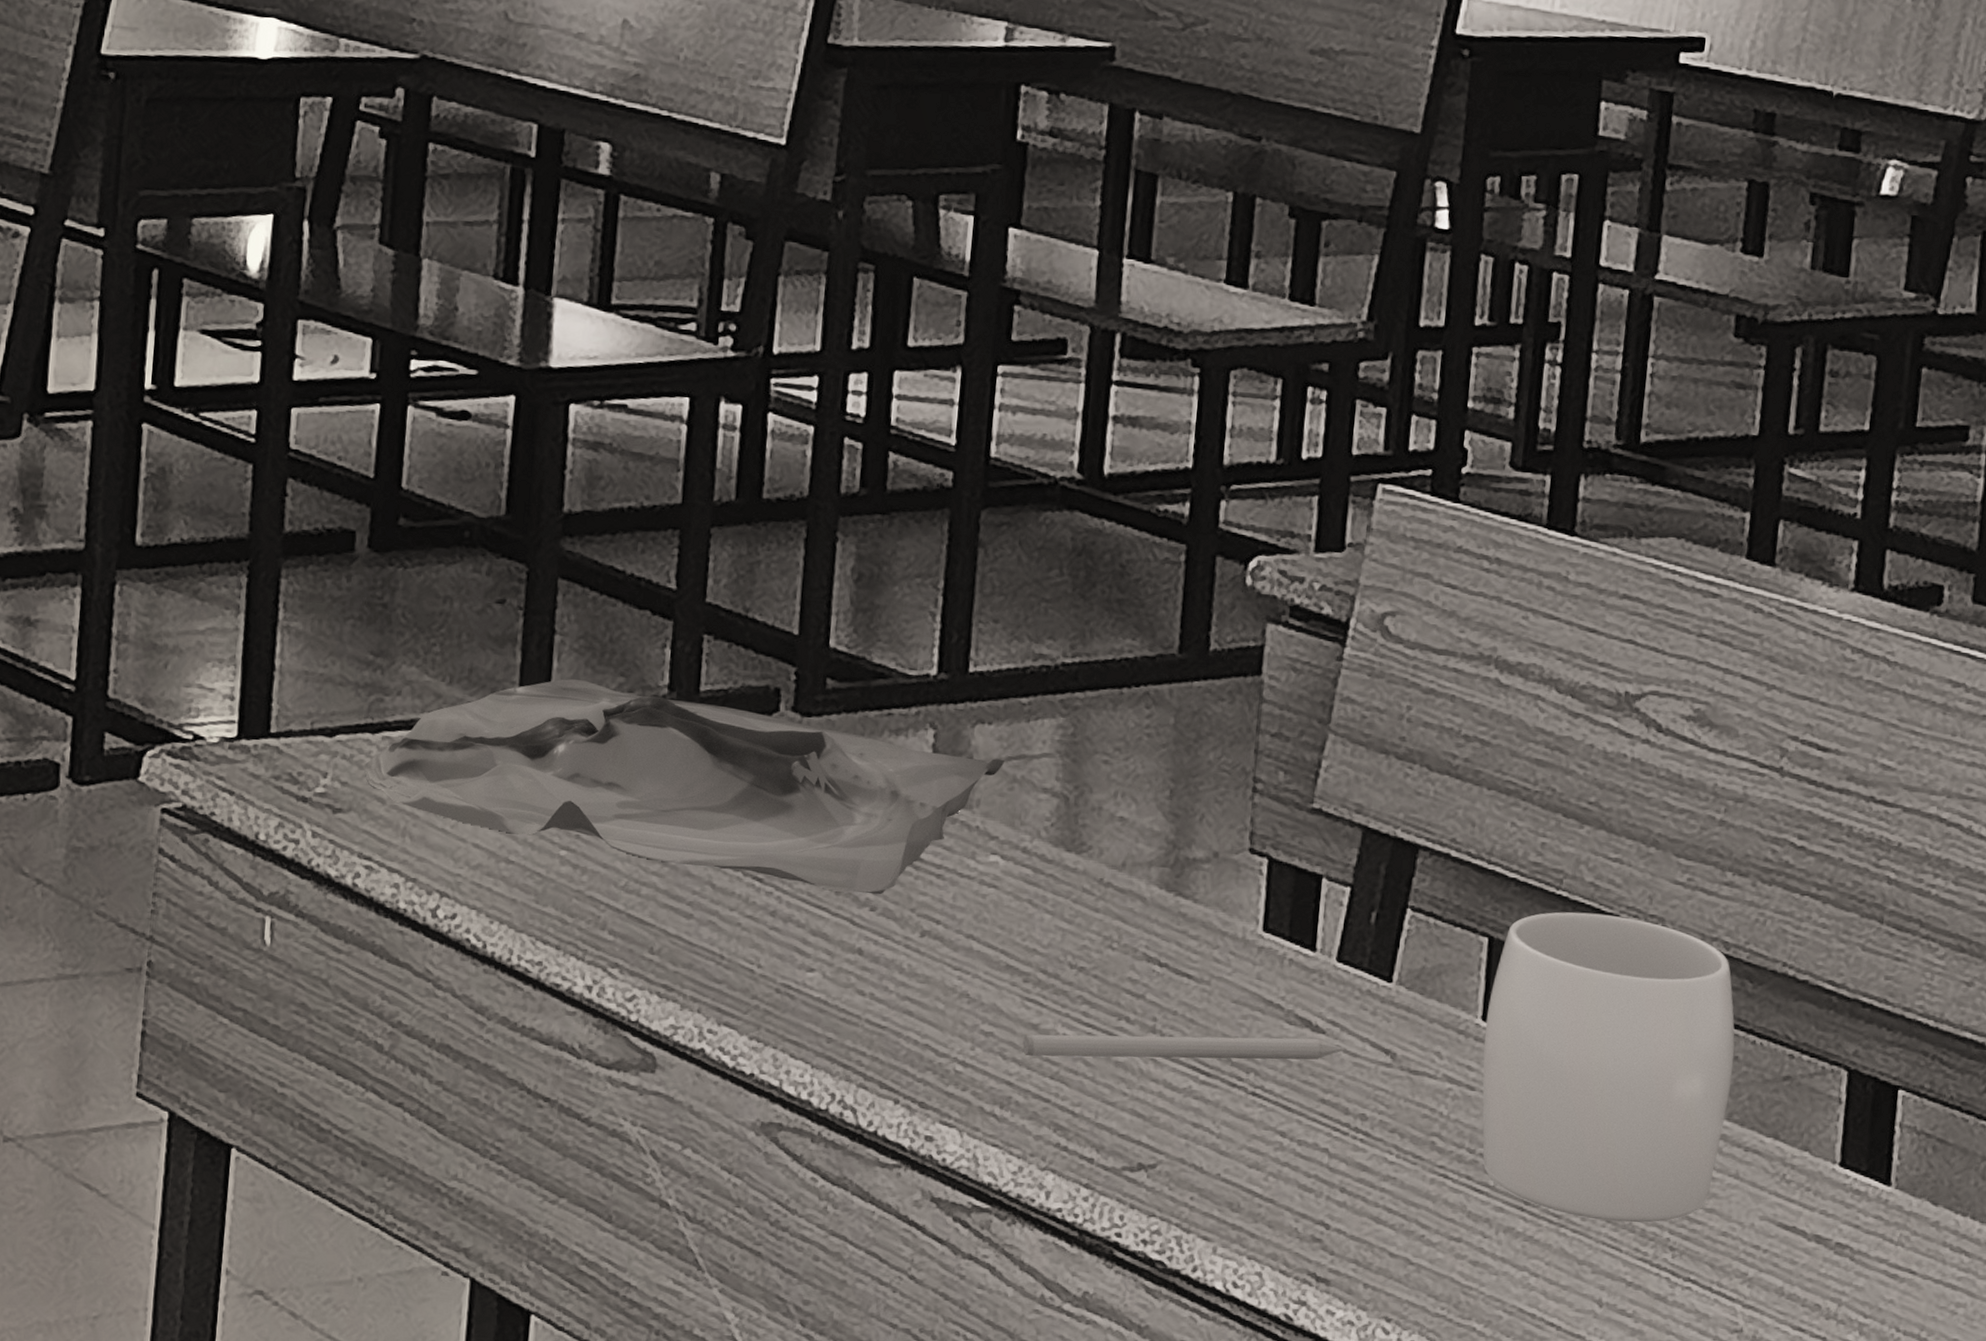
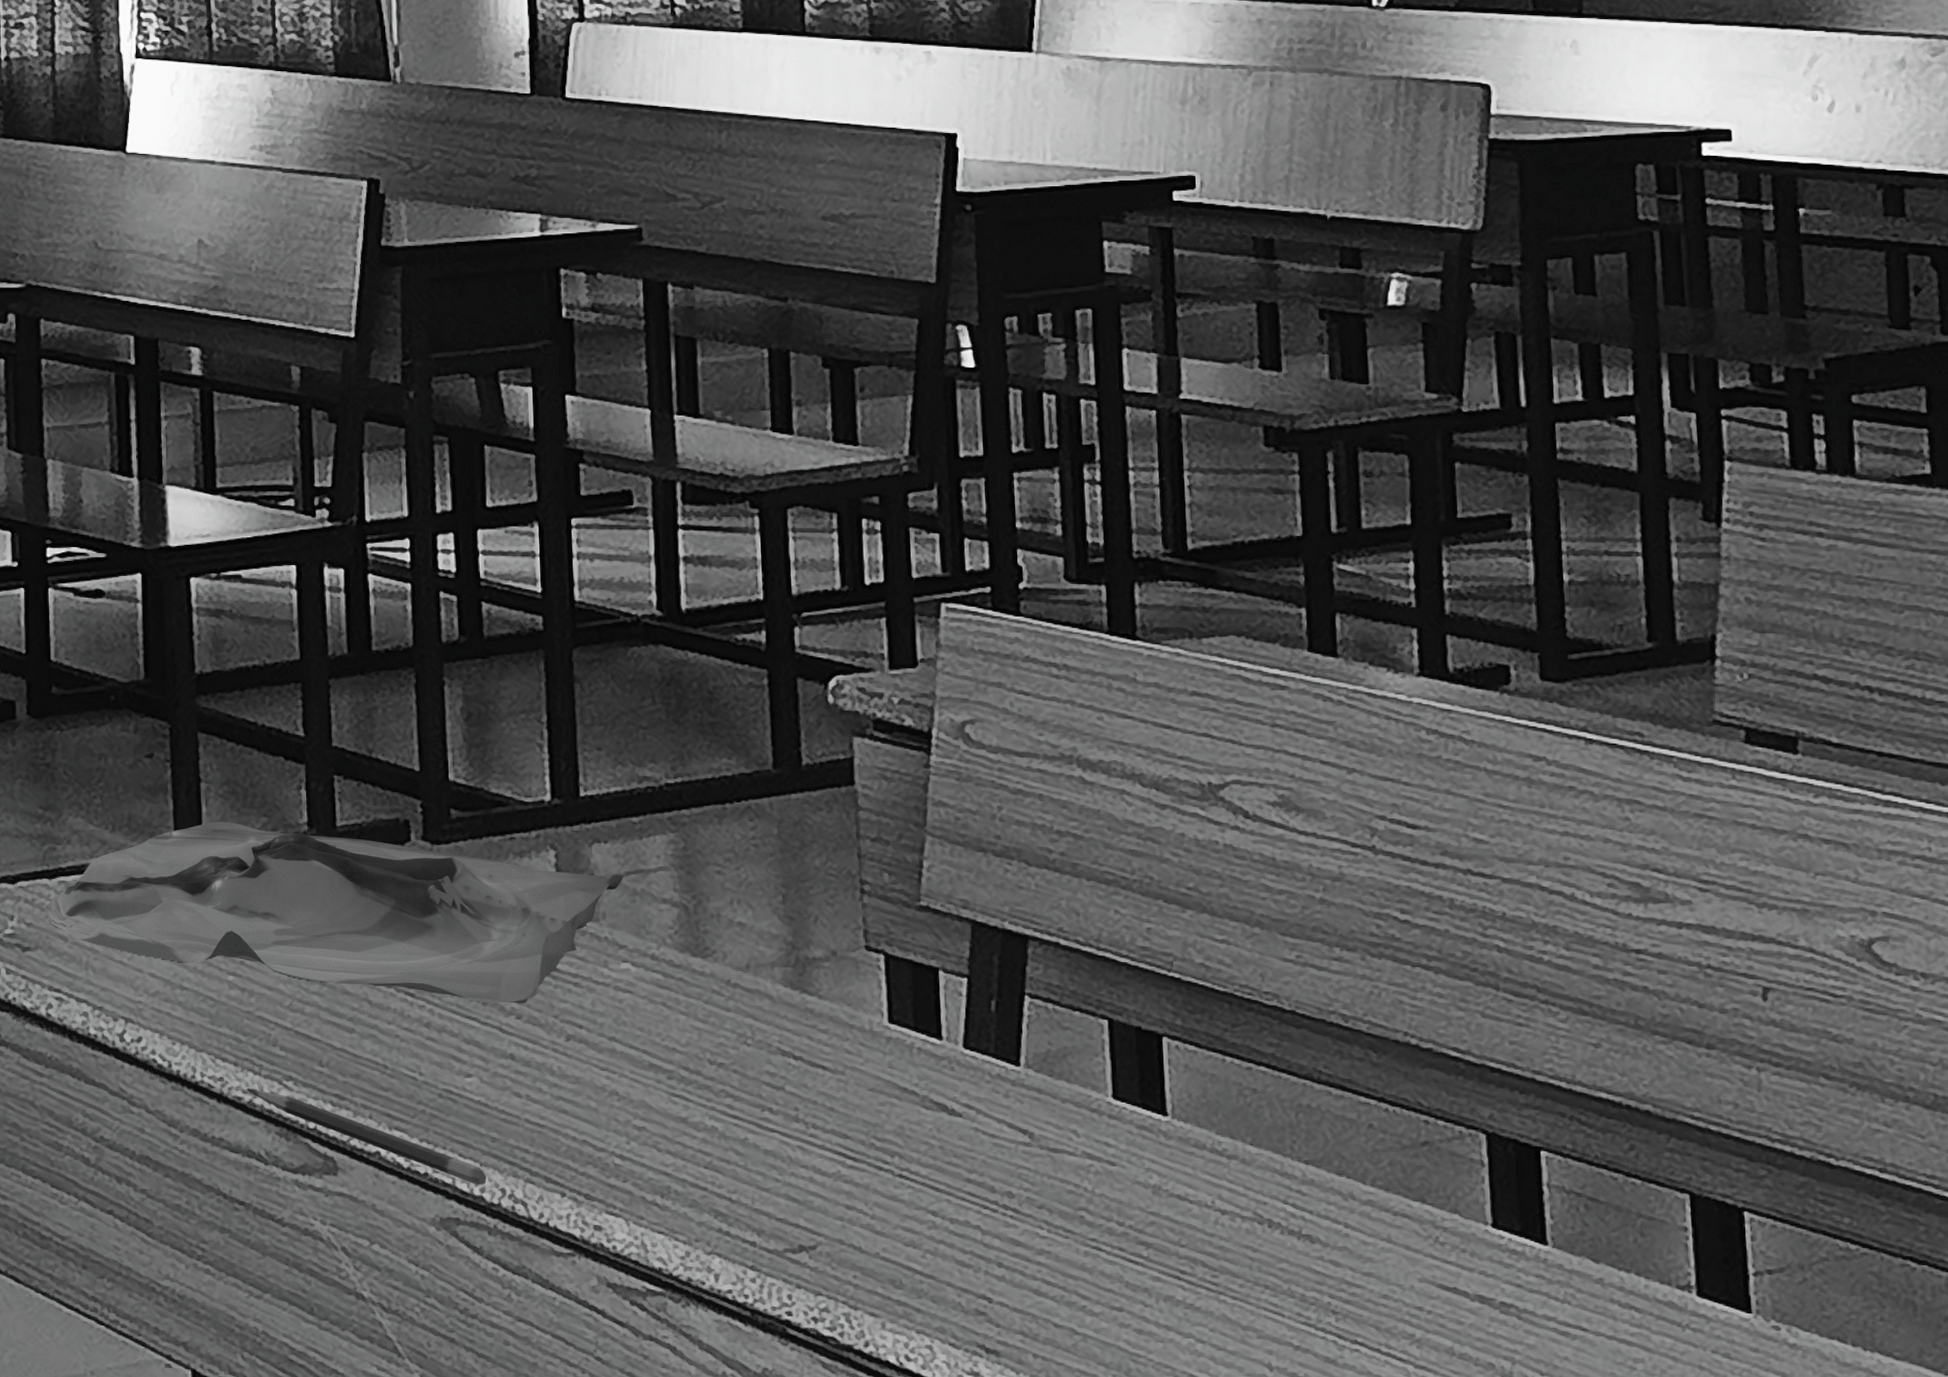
pencil: none [566,973,817,1088] -> present [246,1087,487,1185]
pencil: present [1022,1034,1346,1060] -> none [674,1121,984,1148]
mug: present [1482,912,1735,1223] -> none [1117,992,1370,1289]

